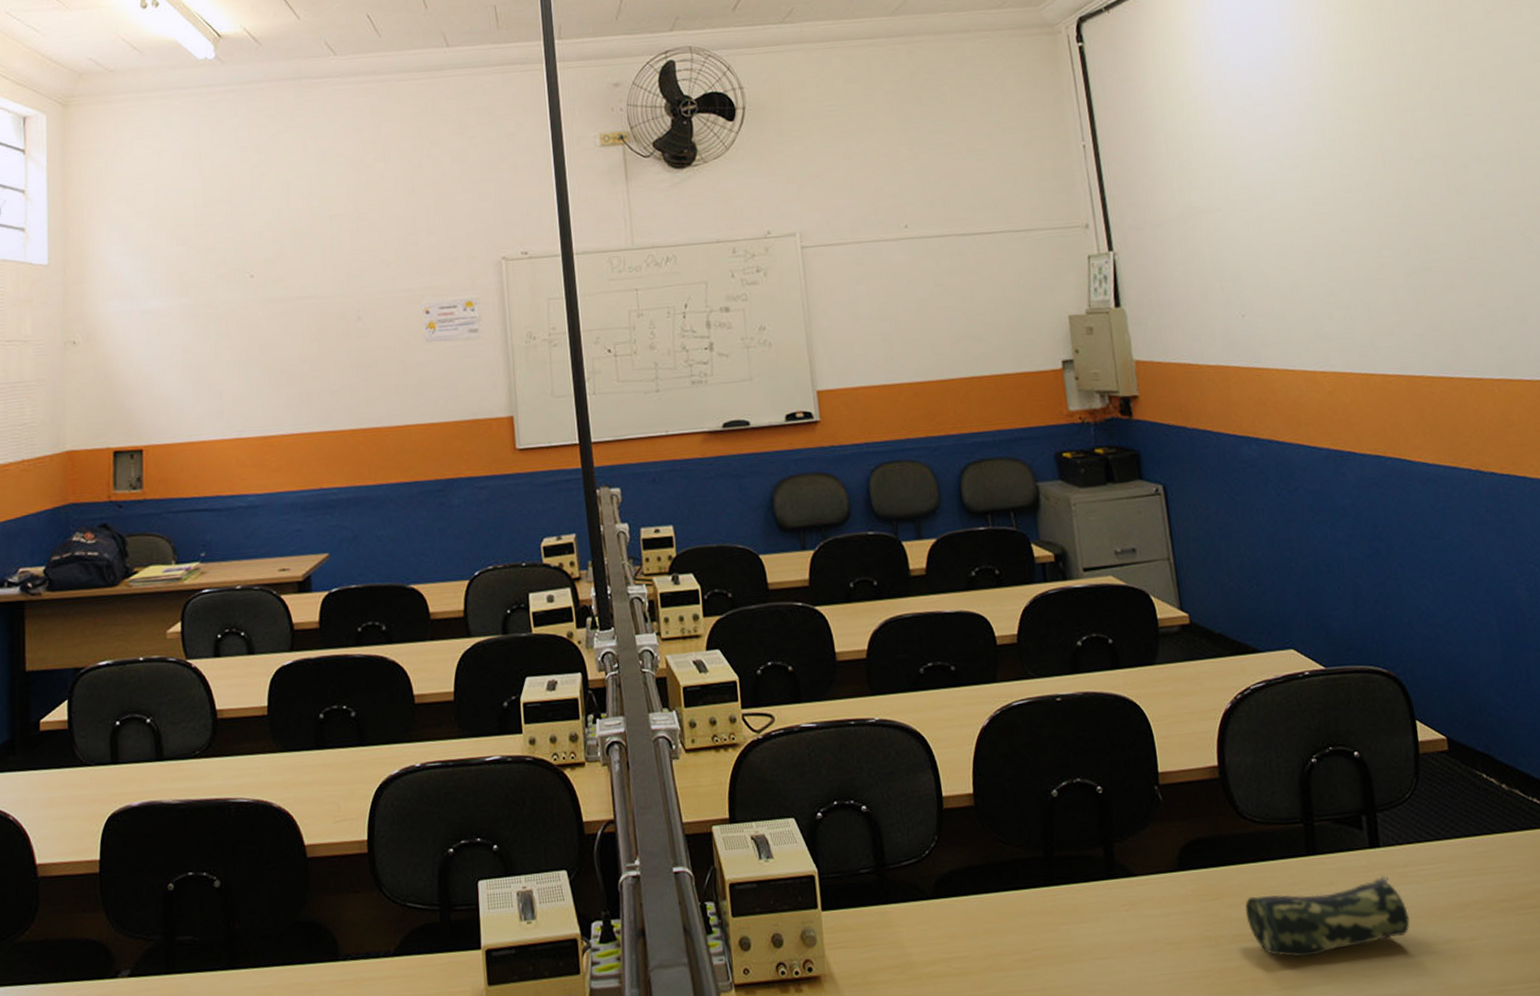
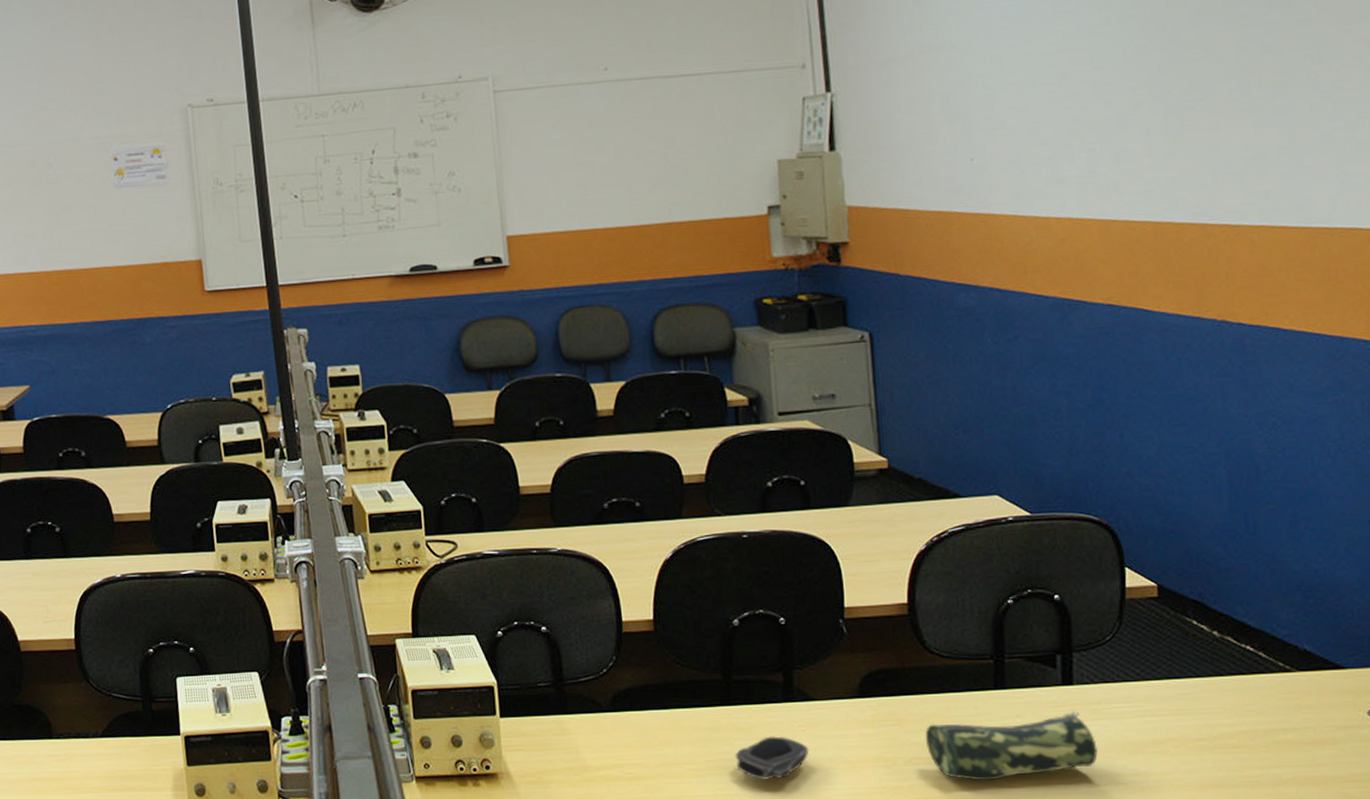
computer mouse: none [1061,918,1134,969] -> present [735,736,809,781]

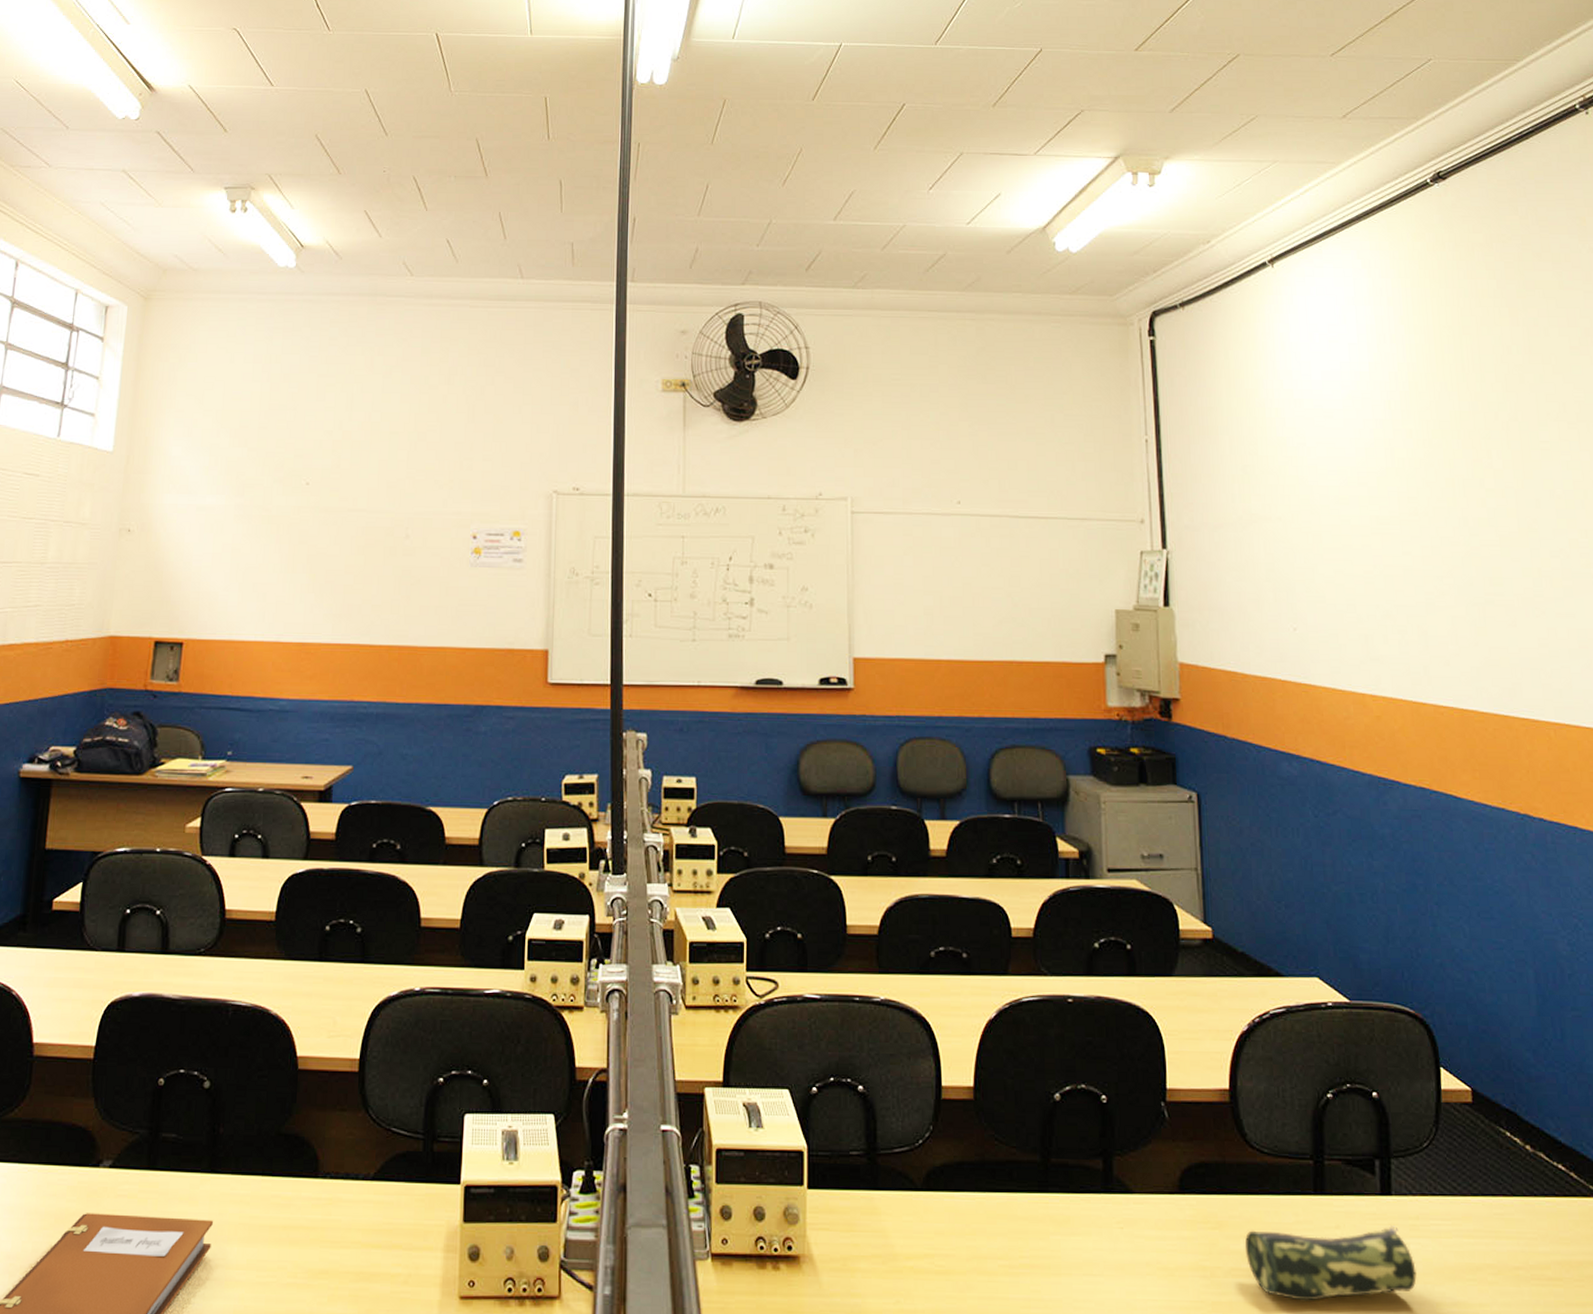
computer mouse: present [735,736,809,781] -> none [1050,1232,1127,1285]

